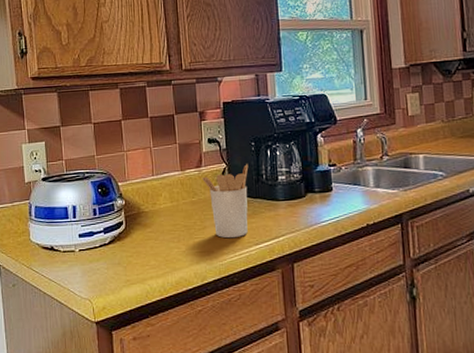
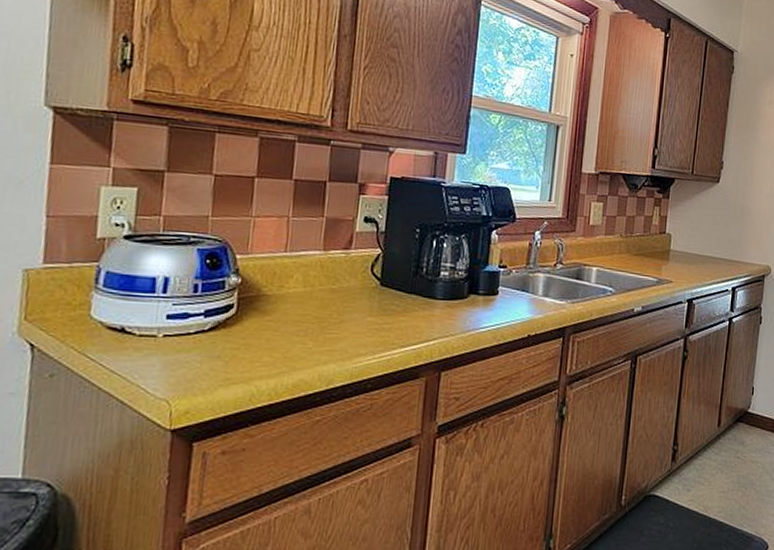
utensil holder: present [201,164,249,239] -> none [348,253,409,338]

